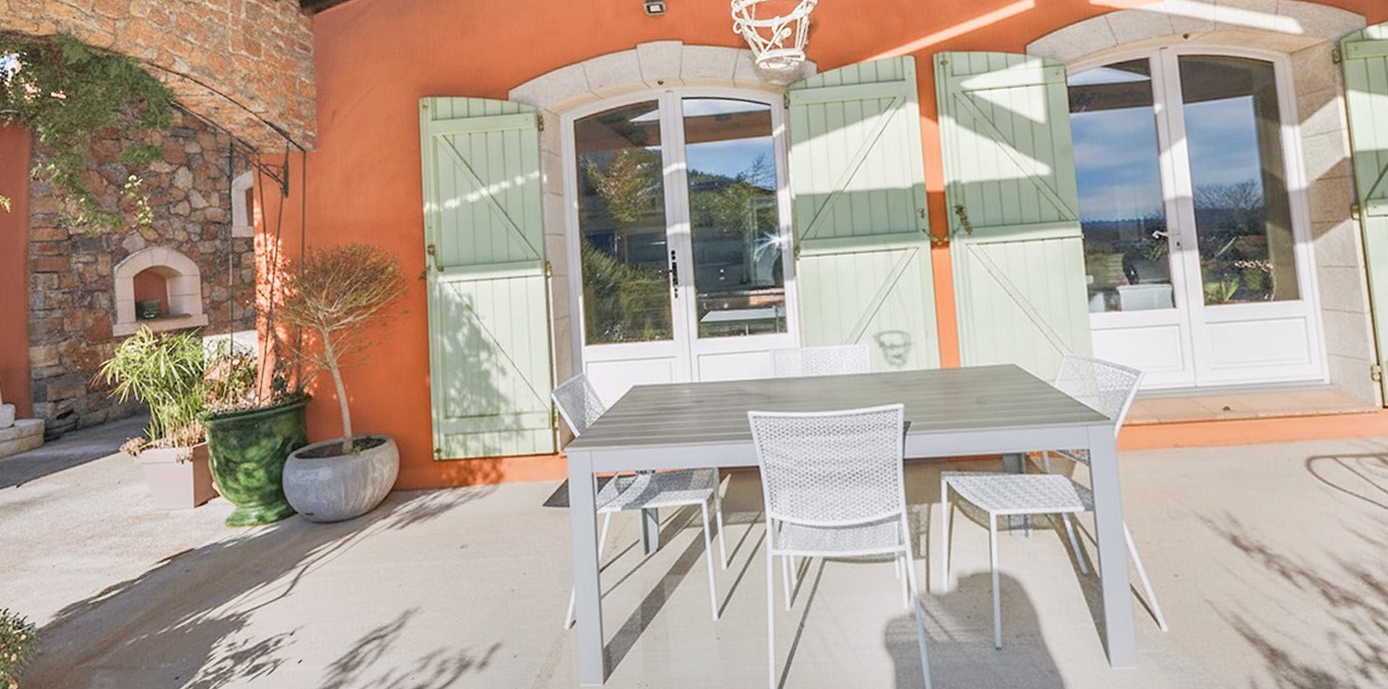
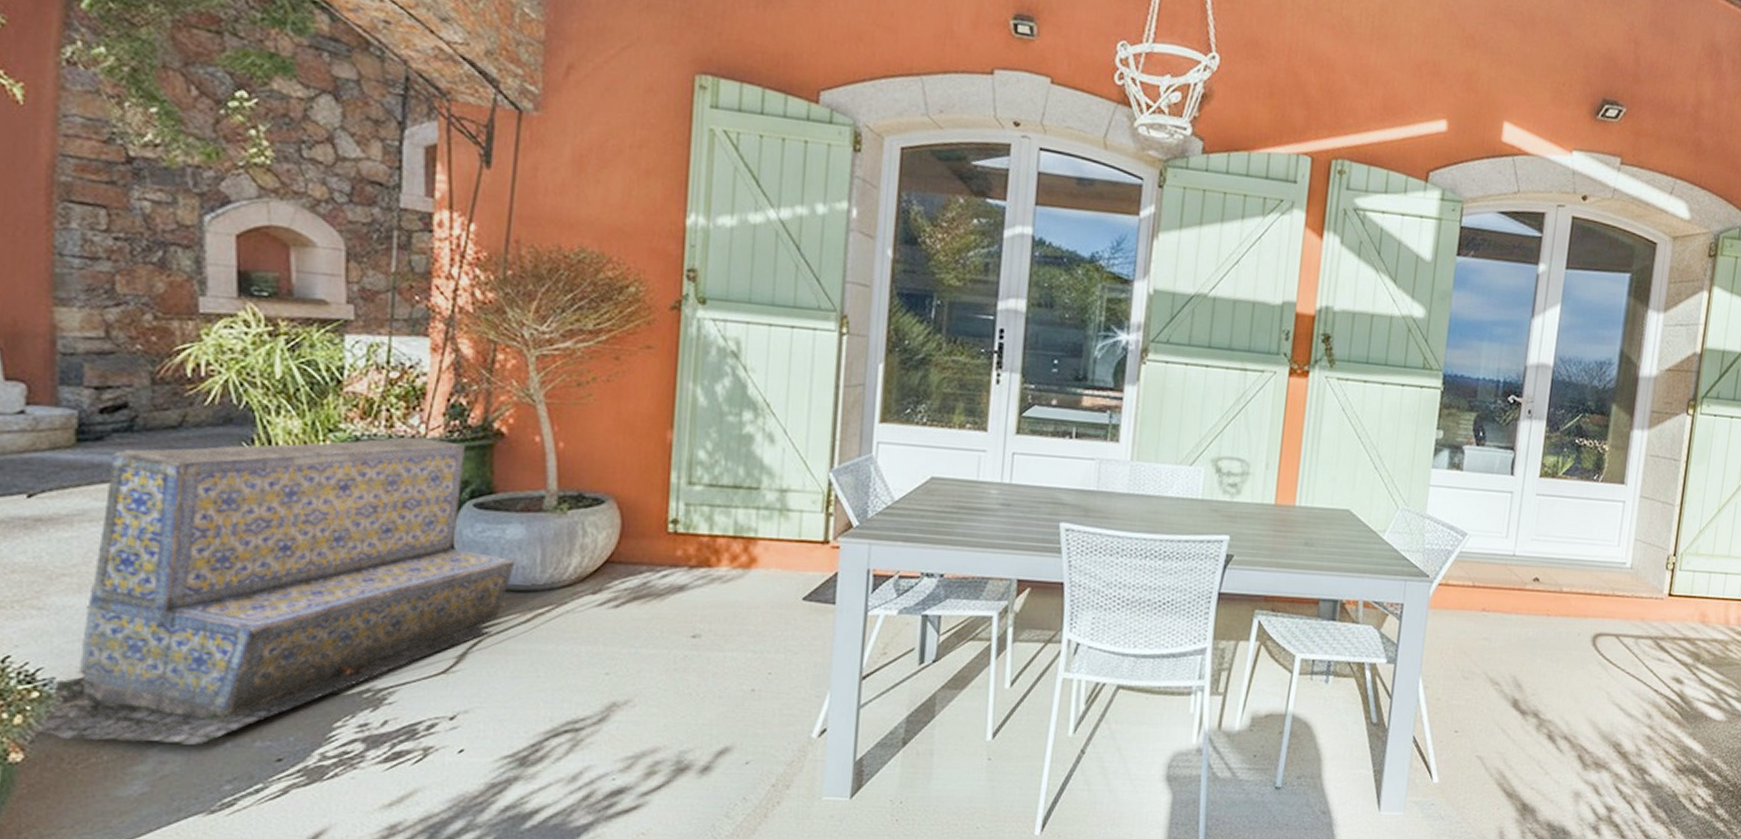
bench: none [26,407,327,672] -> present [39,437,516,746]

